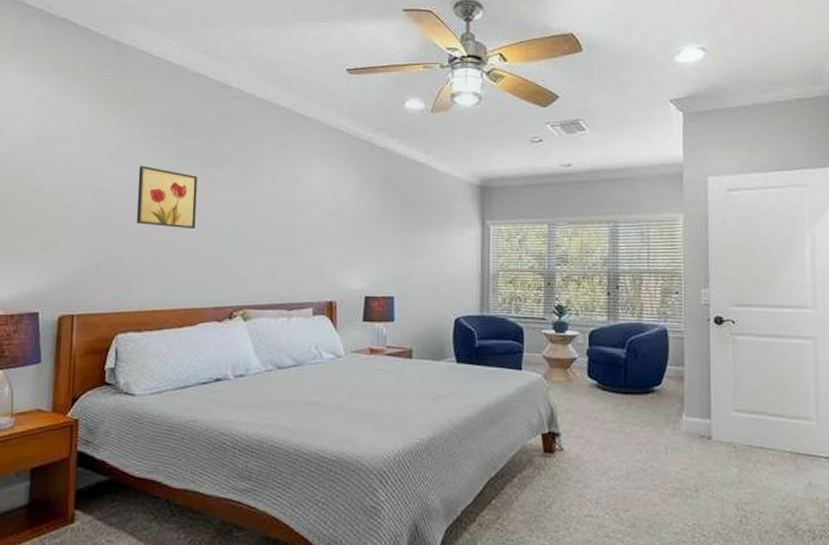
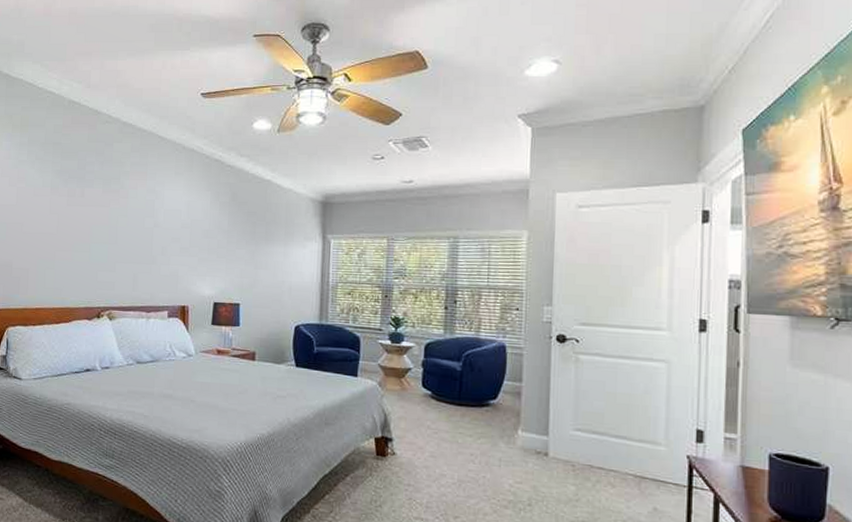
wall art: present [136,166,198,228] -> none [23,183,73,238]

